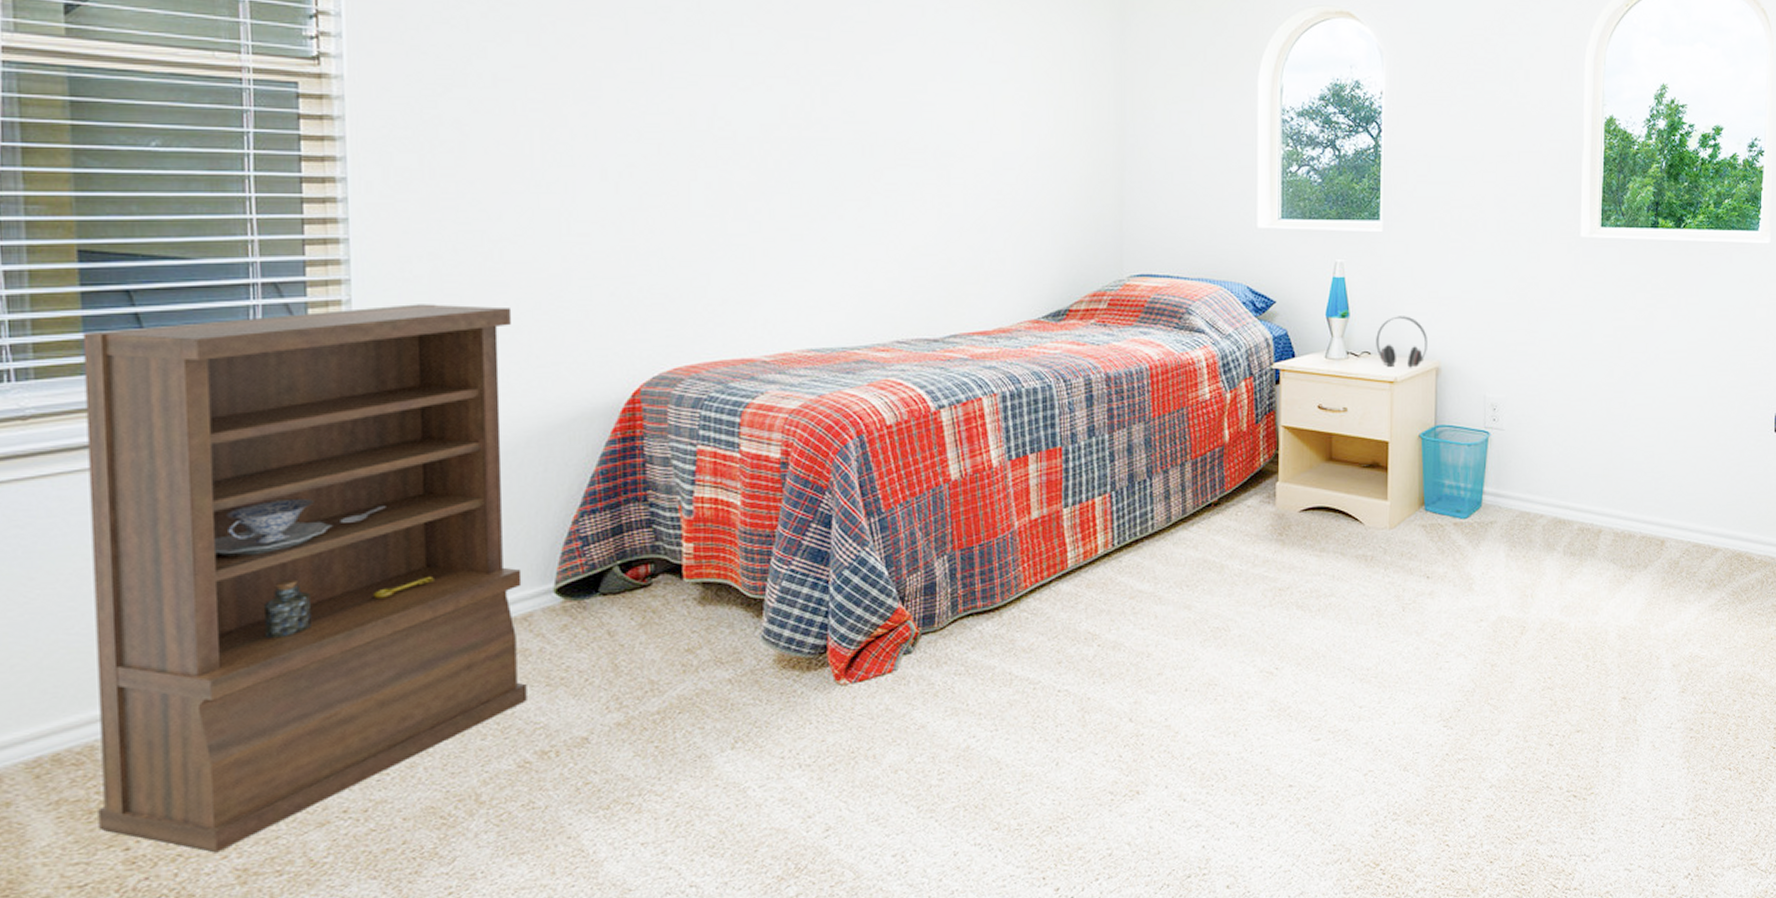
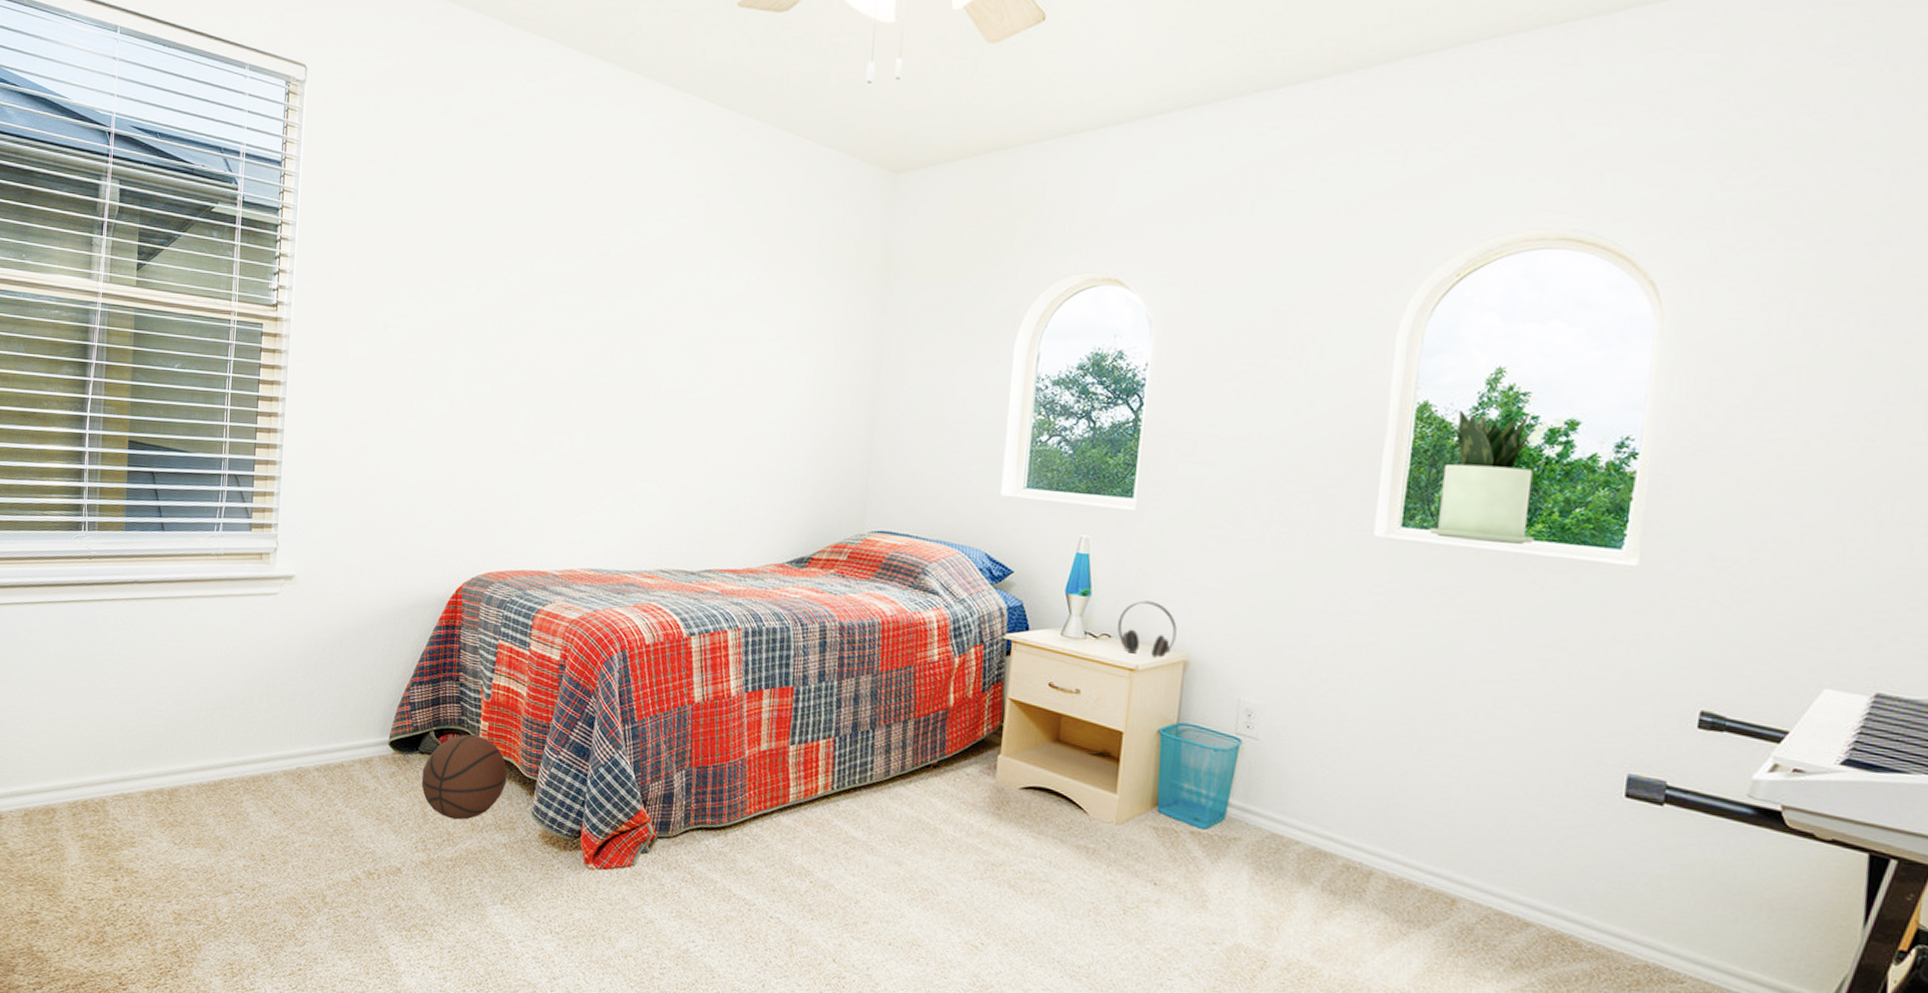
bookshelf: present [82,304,527,853] -> none [102,499,381,897]
basketball: none [607,560,725,665] -> present [421,734,507,820]
planter: none [1621,121,1698,233] -> present [1429,410,1538,544]

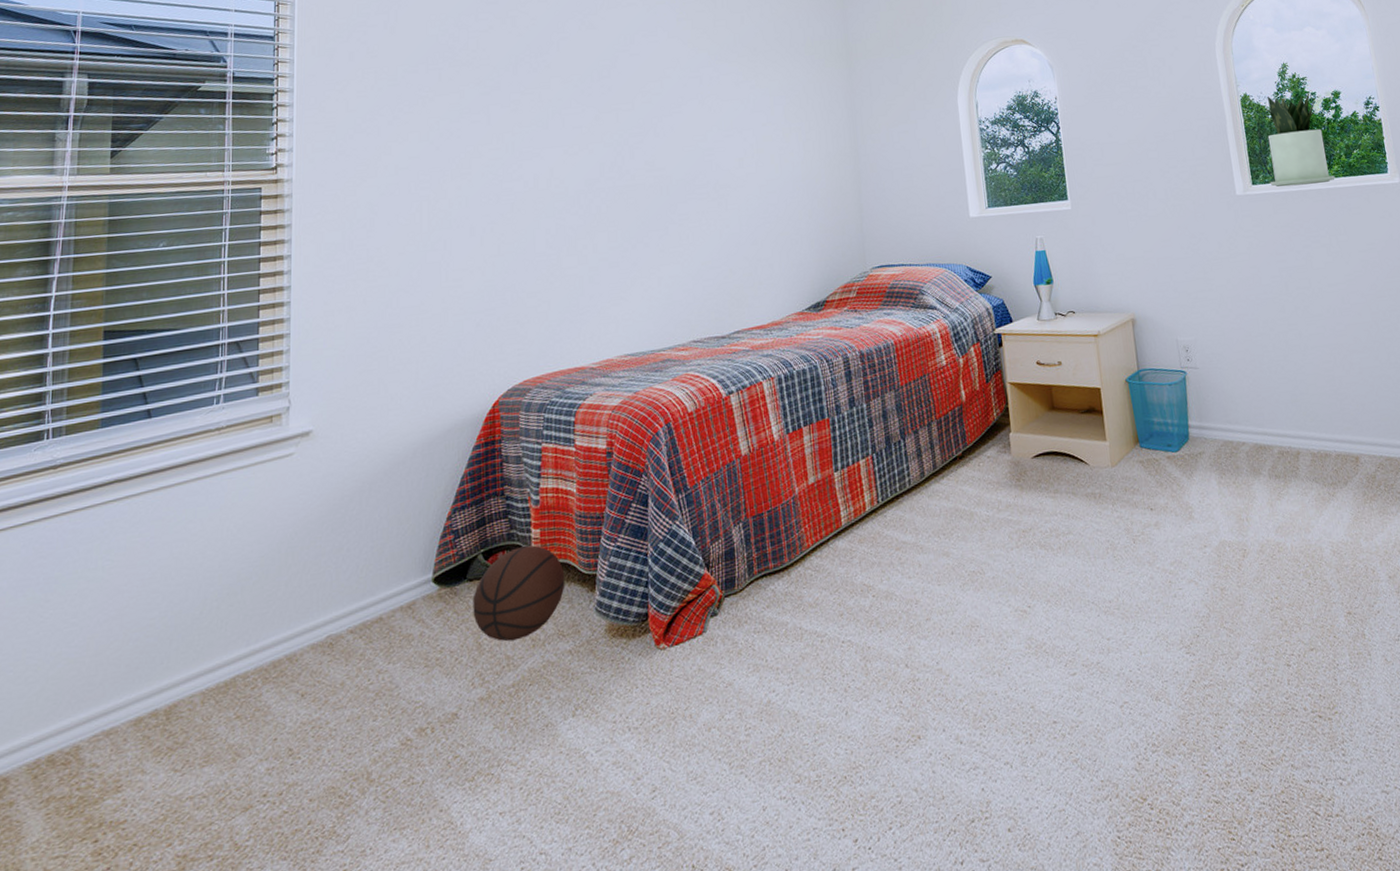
headphones: present [1117,601,1177,658] -> none [1077,277,1122,322]

